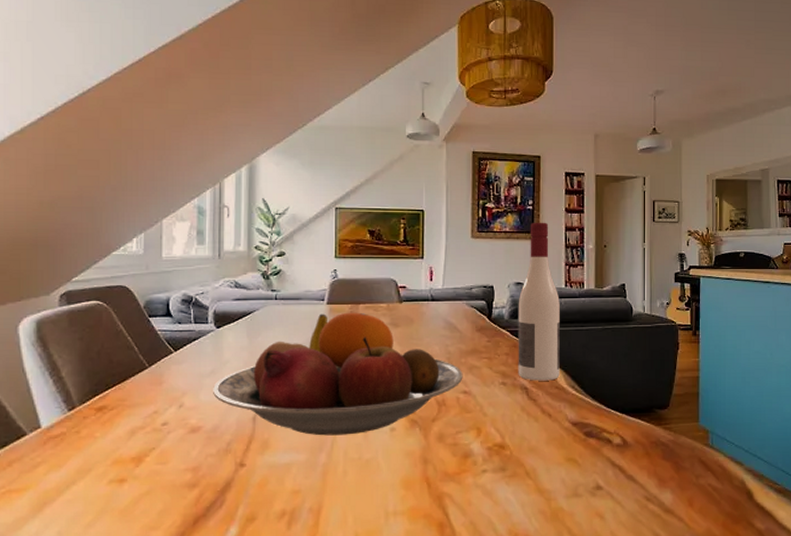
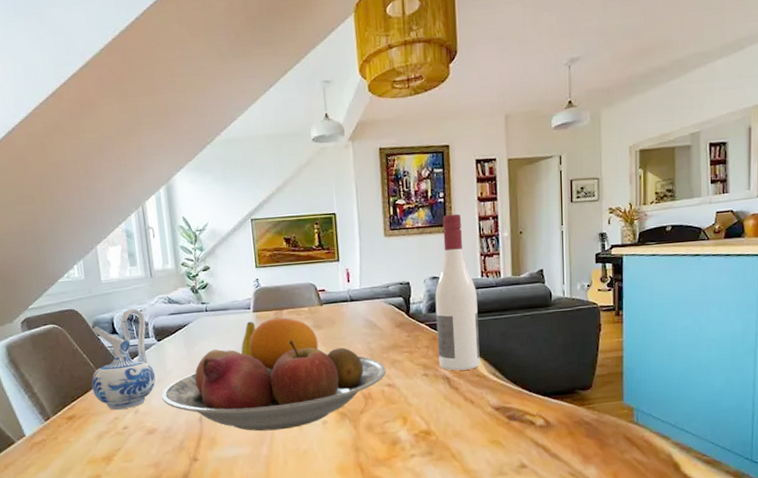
ceramic pitcher: none [132,290,209,403] -> present [91,308,156,411]

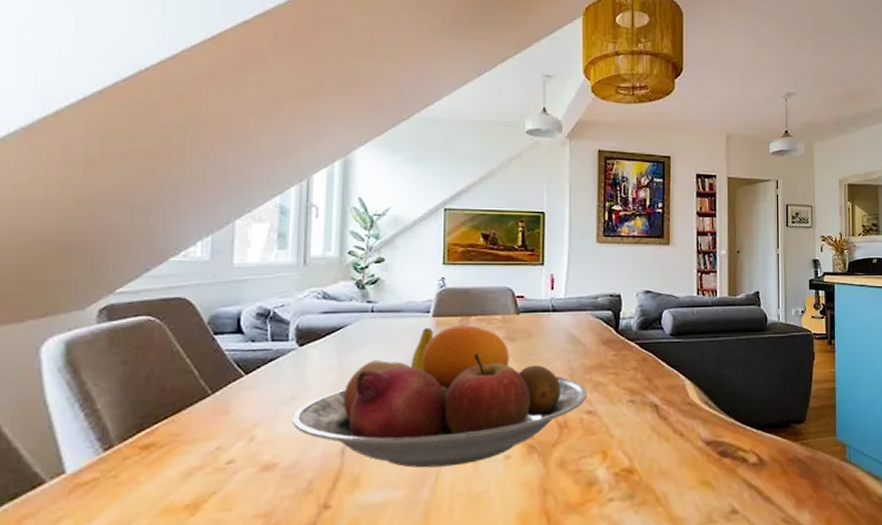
ceramic pitcher: present [91,308,156,411] -> none [189,302,288,437]
wine bottle: present [435,213,480,371] -> none [647,226,692,398]

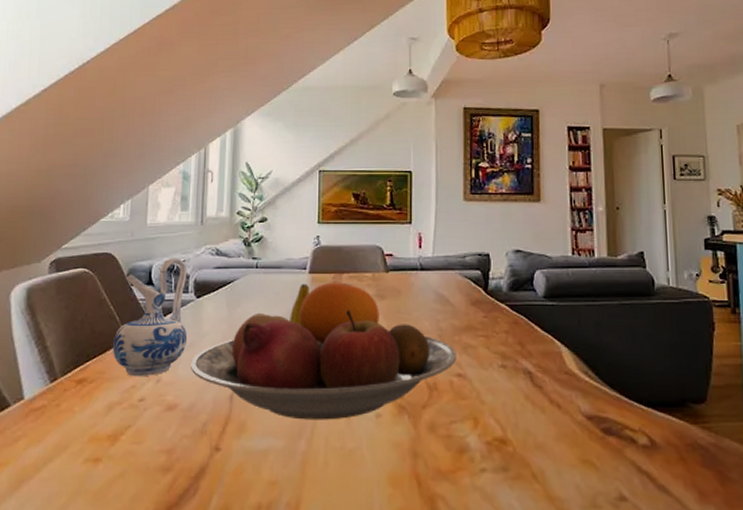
ceramic pitcher: none [189,302,288,437] -> present [112,258,188,377]

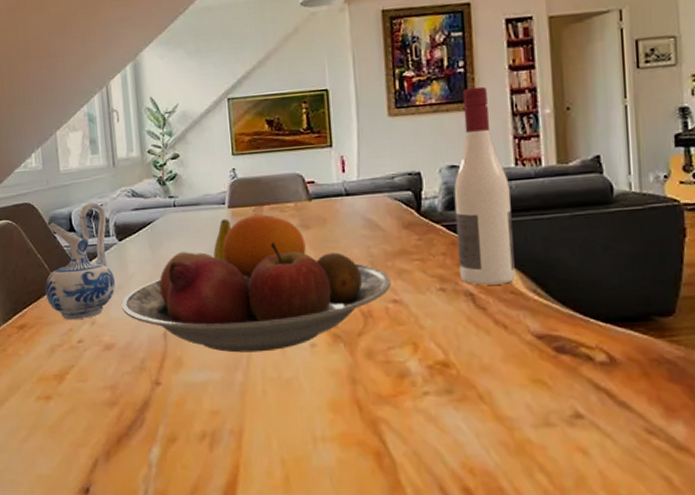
wine bottle: none [518,182,569,365] -> present [453,86,516,285]

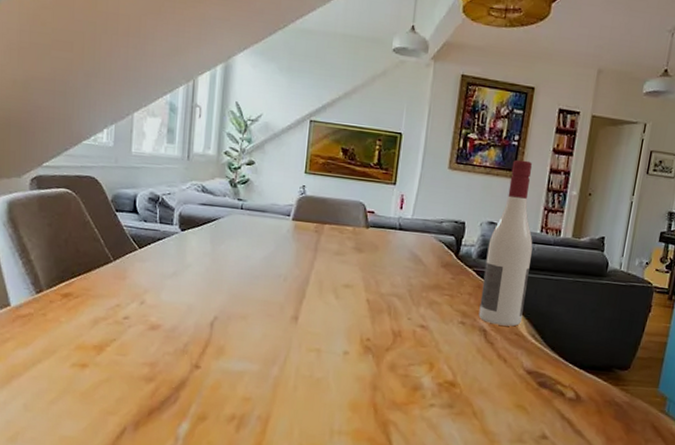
ceramic pitcher: present [45,202,116,320] -> none [97,189,173,298]
fruit bowl: present [121,214,391,353] -> none [174,229,423,353]

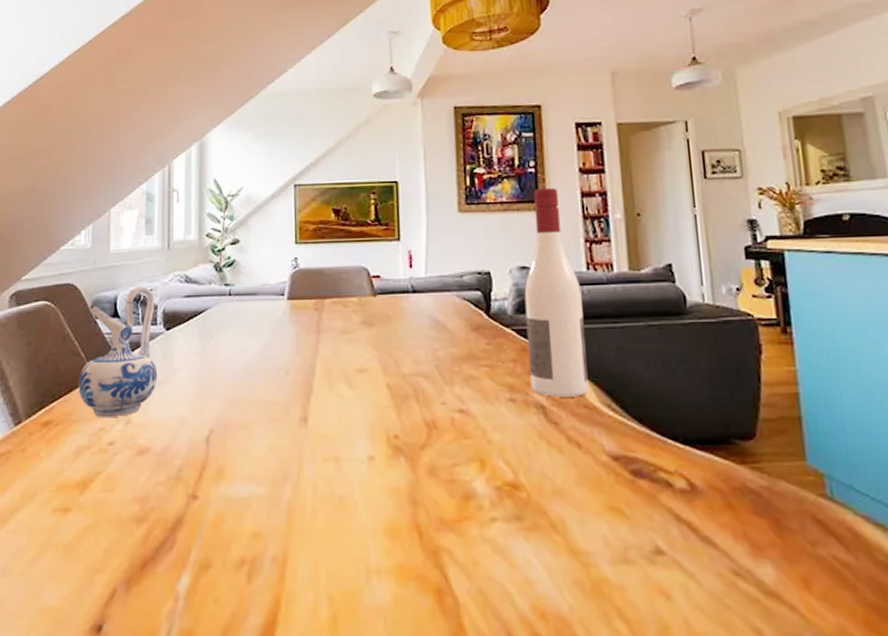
ceramic pitcher: none [97,189,173,298] -> present [78,287,158,418]

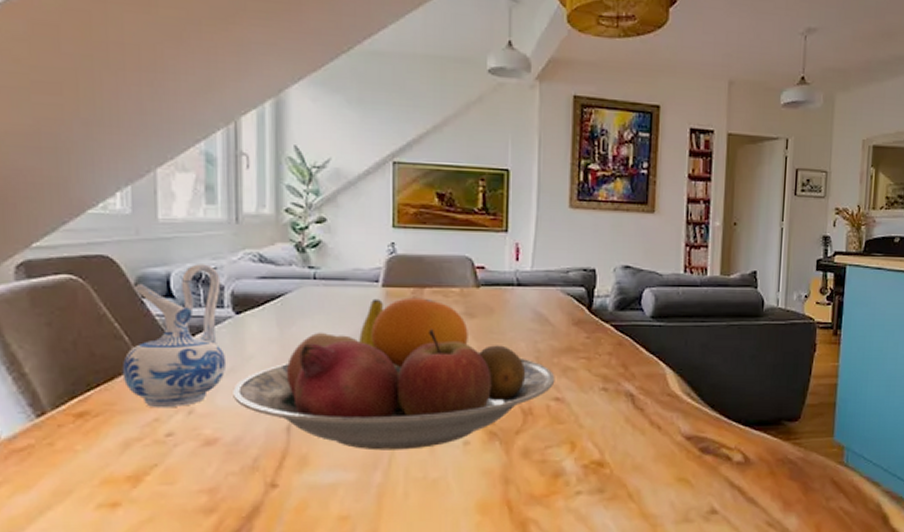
fruit bowl: none [162,308,458,464] -> present [233,297,555,451]
wine bottle: present [524,187,589,397] -> none [622,190,677,387]

